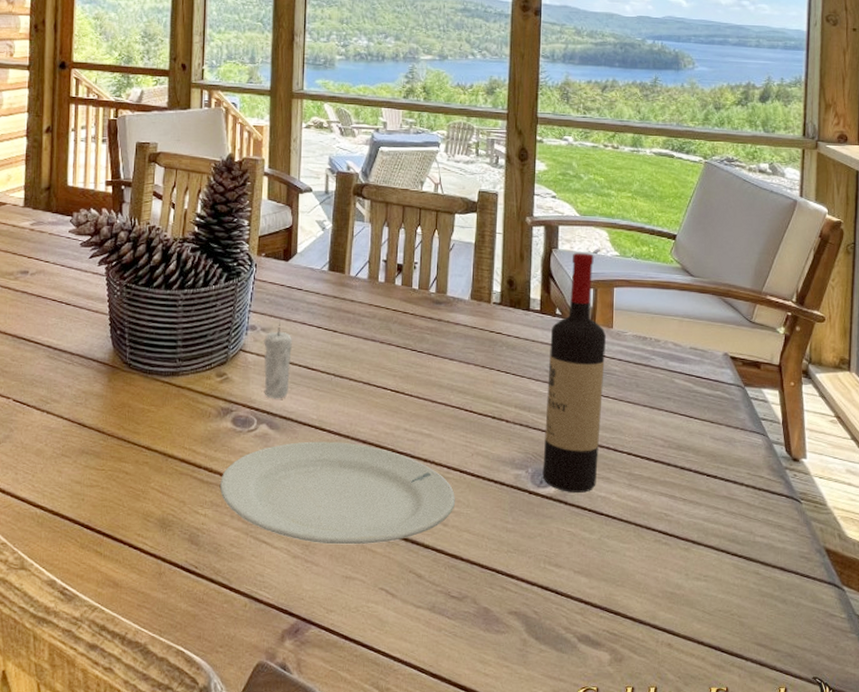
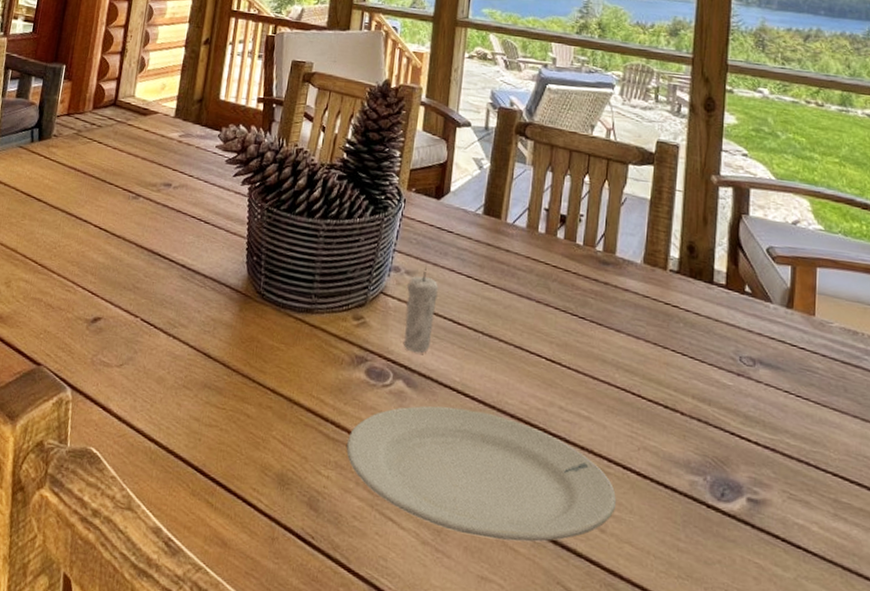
wine bottle: present [542,253,606,493] -> none [724,222,806,517]

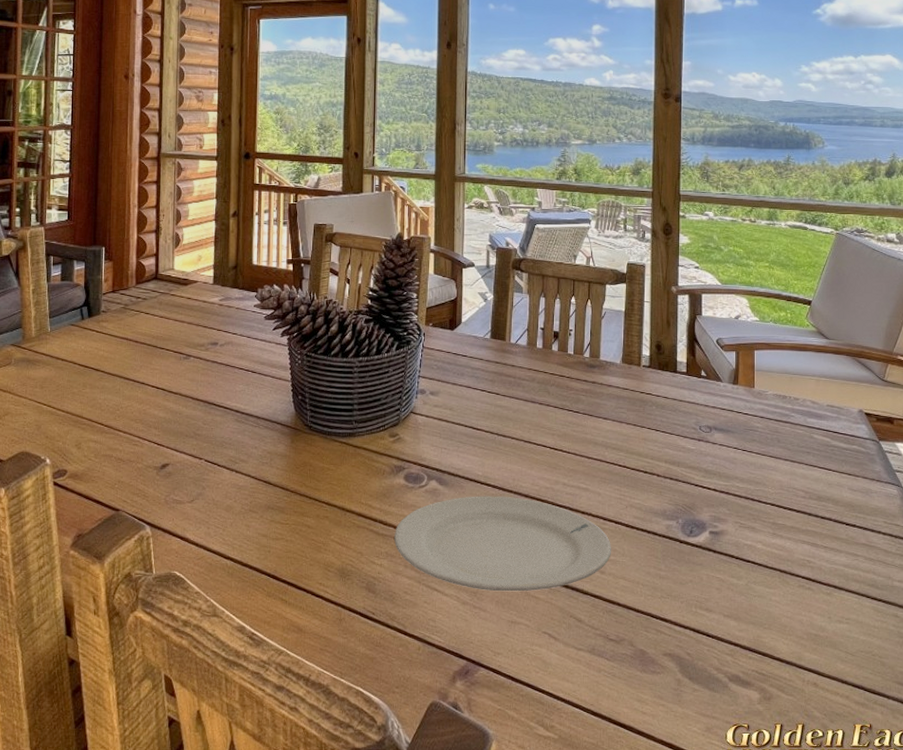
candle: present [403,265,438,353] -> none [433,385,458,457]

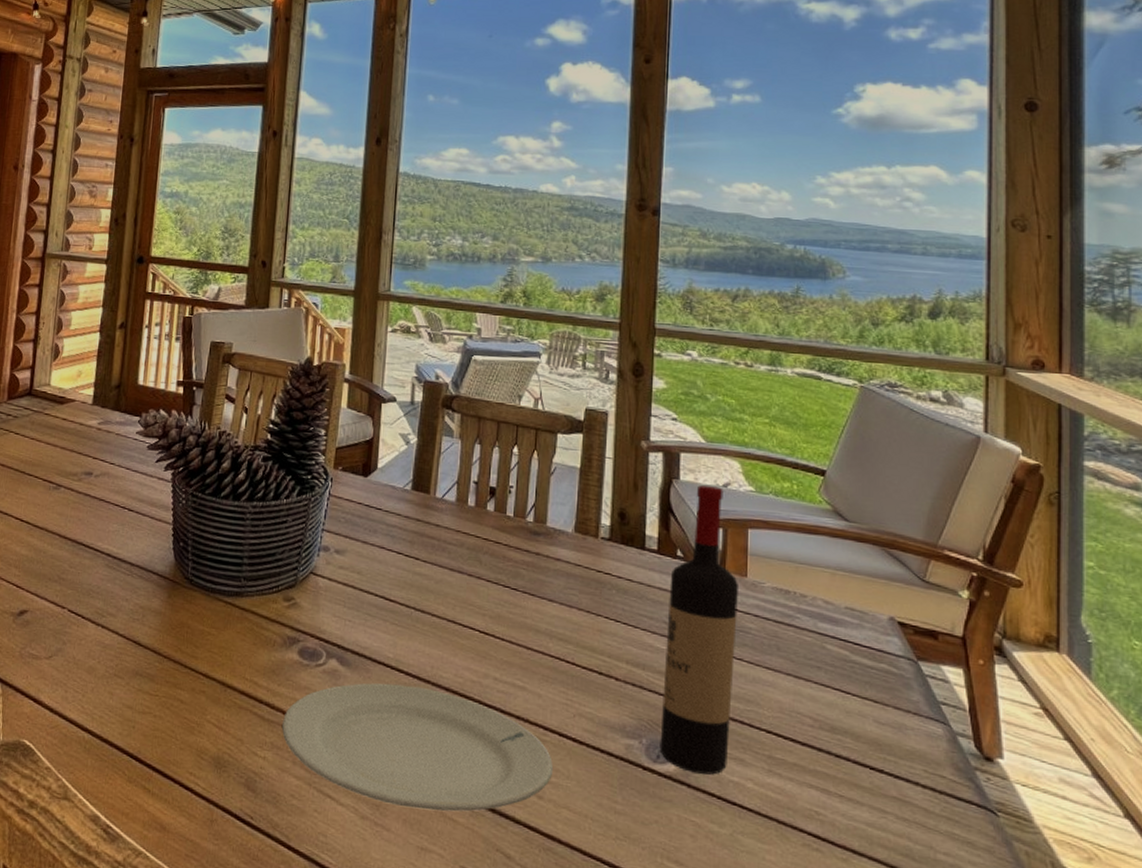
wine bottle: none [692,319,748,541] -> present [659,485,738,775]

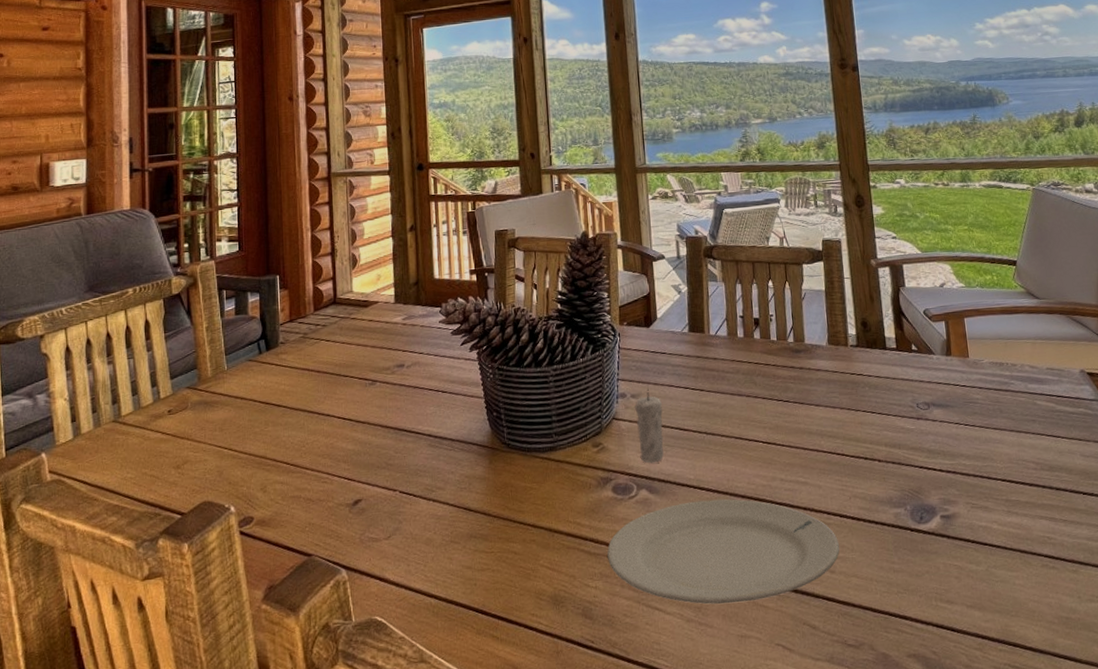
candle: none [335,543,369,632] -> present [635,386,664,463]
wine bottle: present [659,485,738,775] -> none [910,288,976,526]

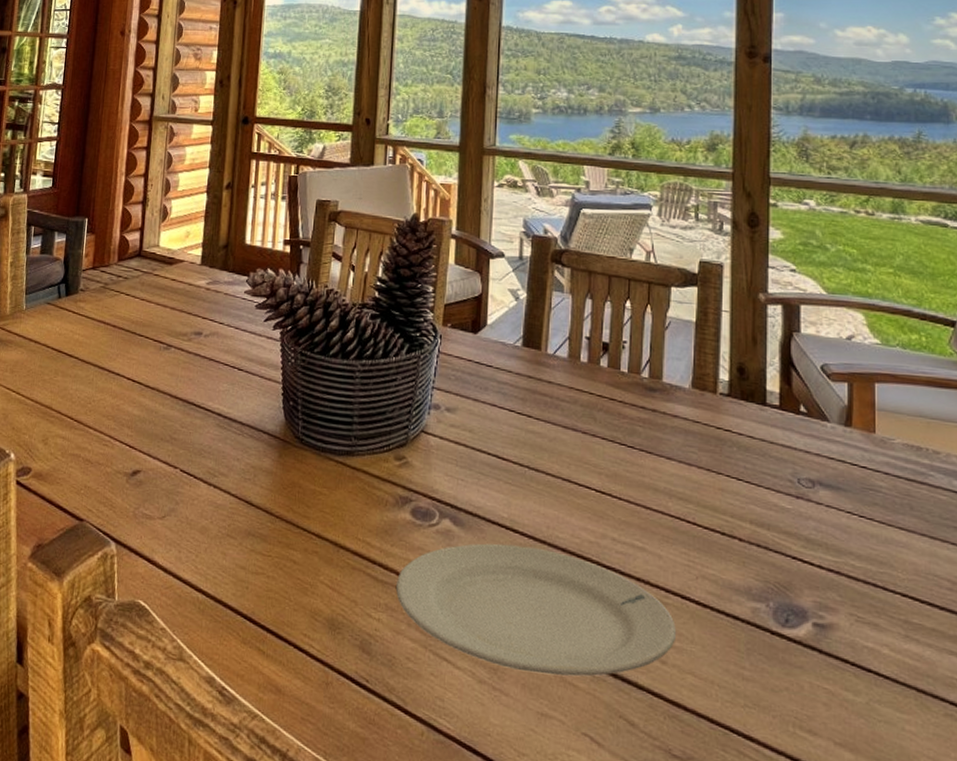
candle: present [635,386,664,463] -> none [447,401,480,491]

